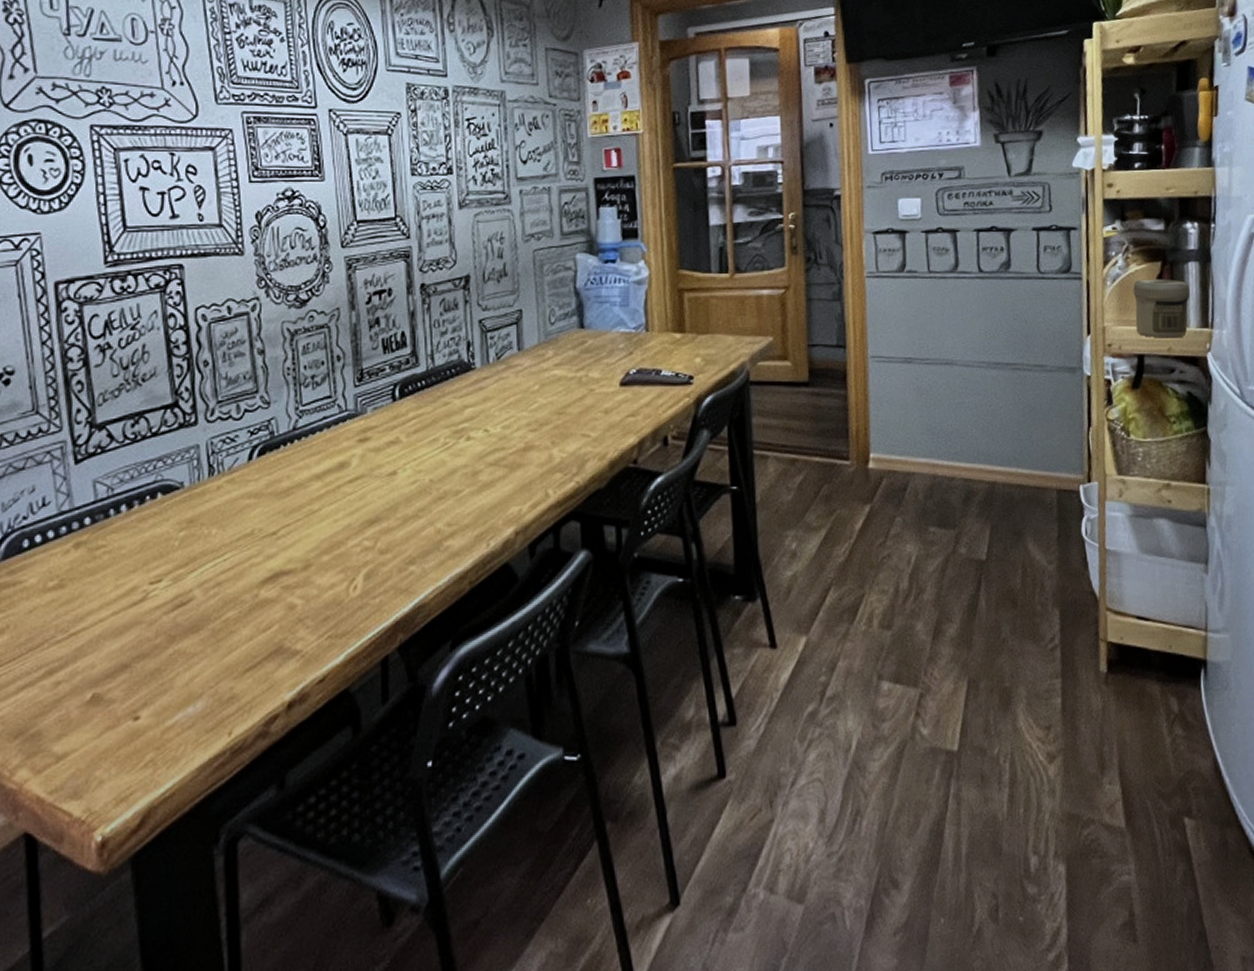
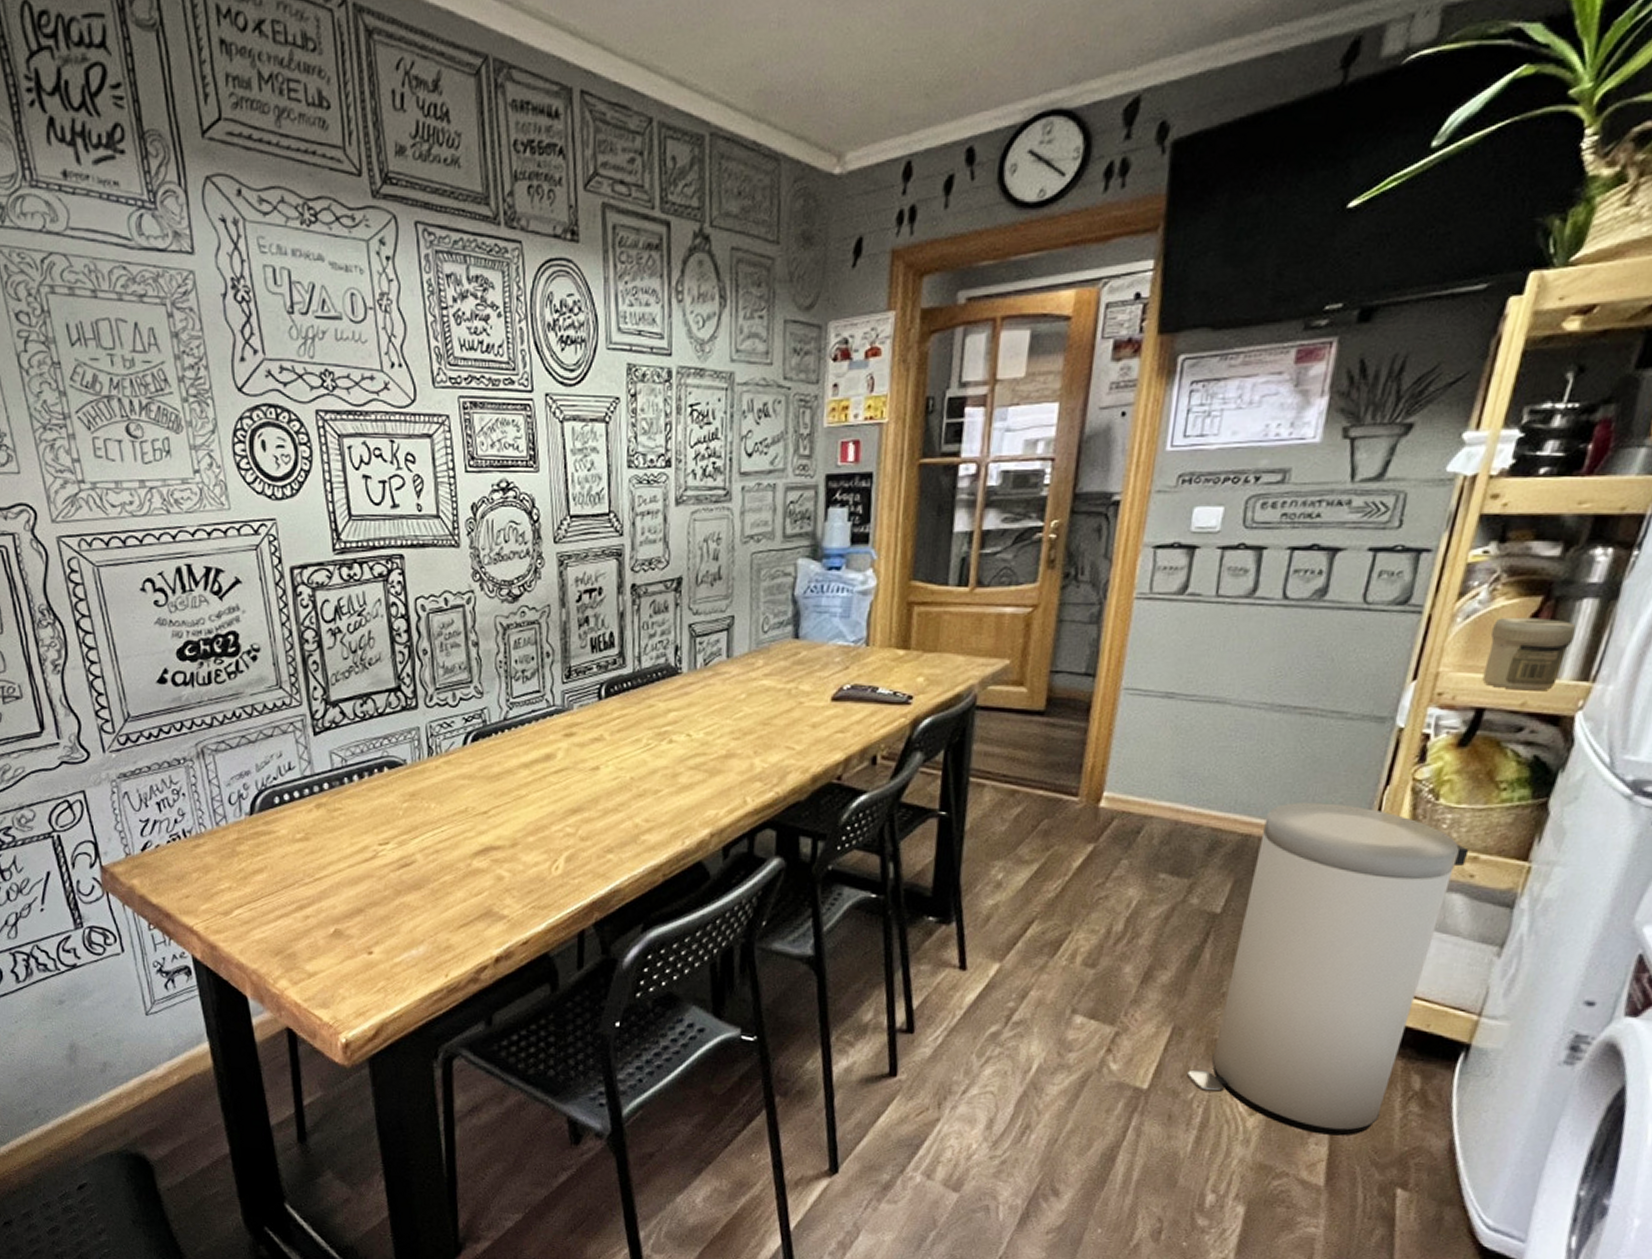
pedal bin: none [988,446,1163,773] -> present [1185,802,1469,1136]

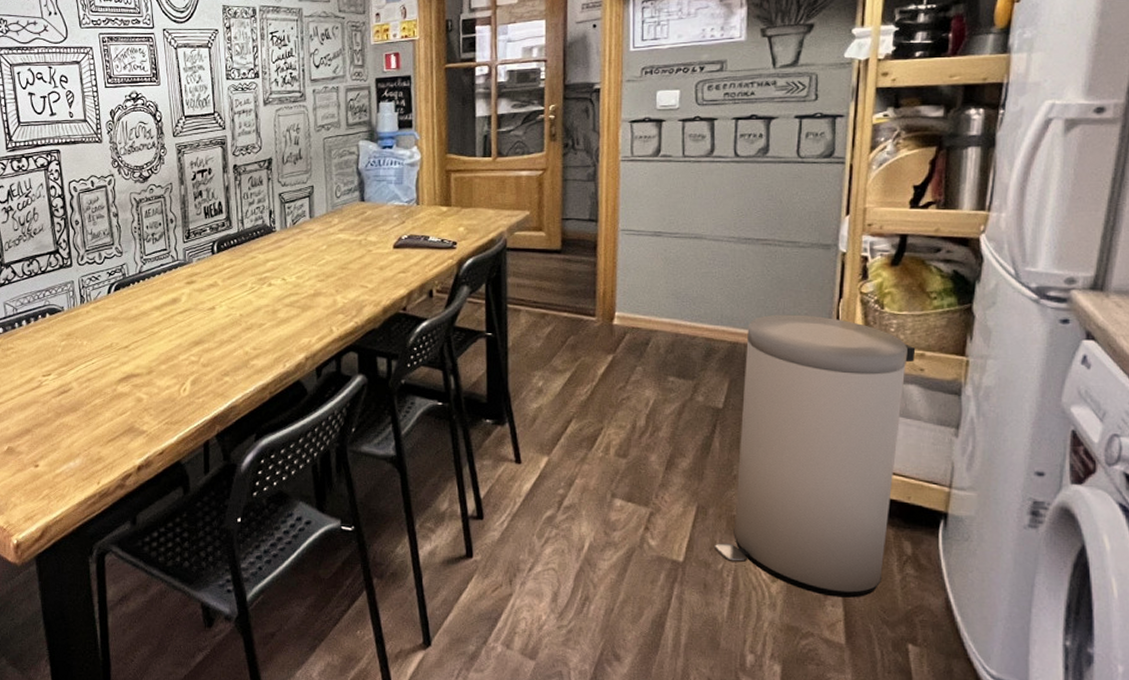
jar: present [1482,617,1576,691] -> none [901,163,967,220]

